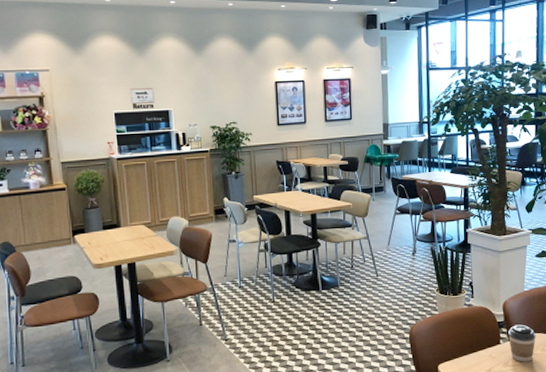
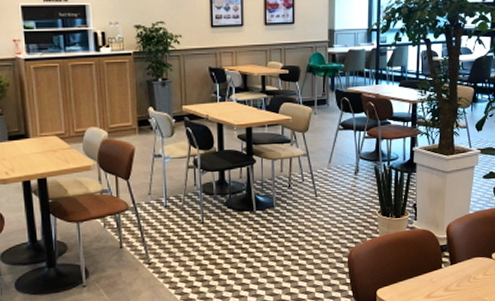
coffee cup: present [508,324,536,362] -> none [450,248,478,287]

